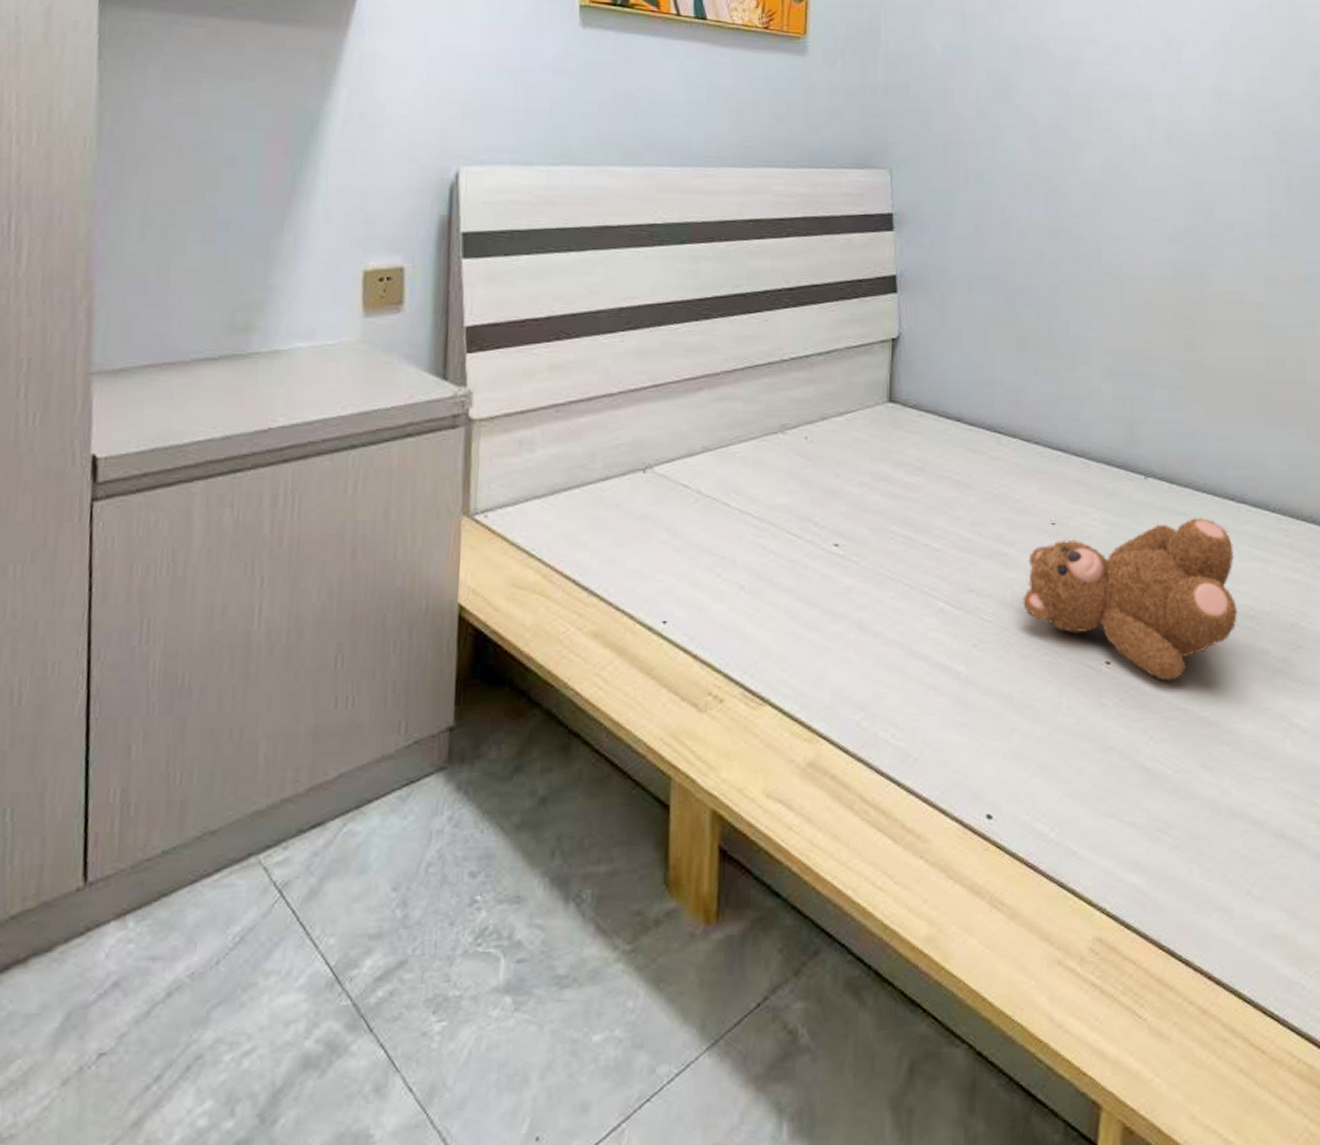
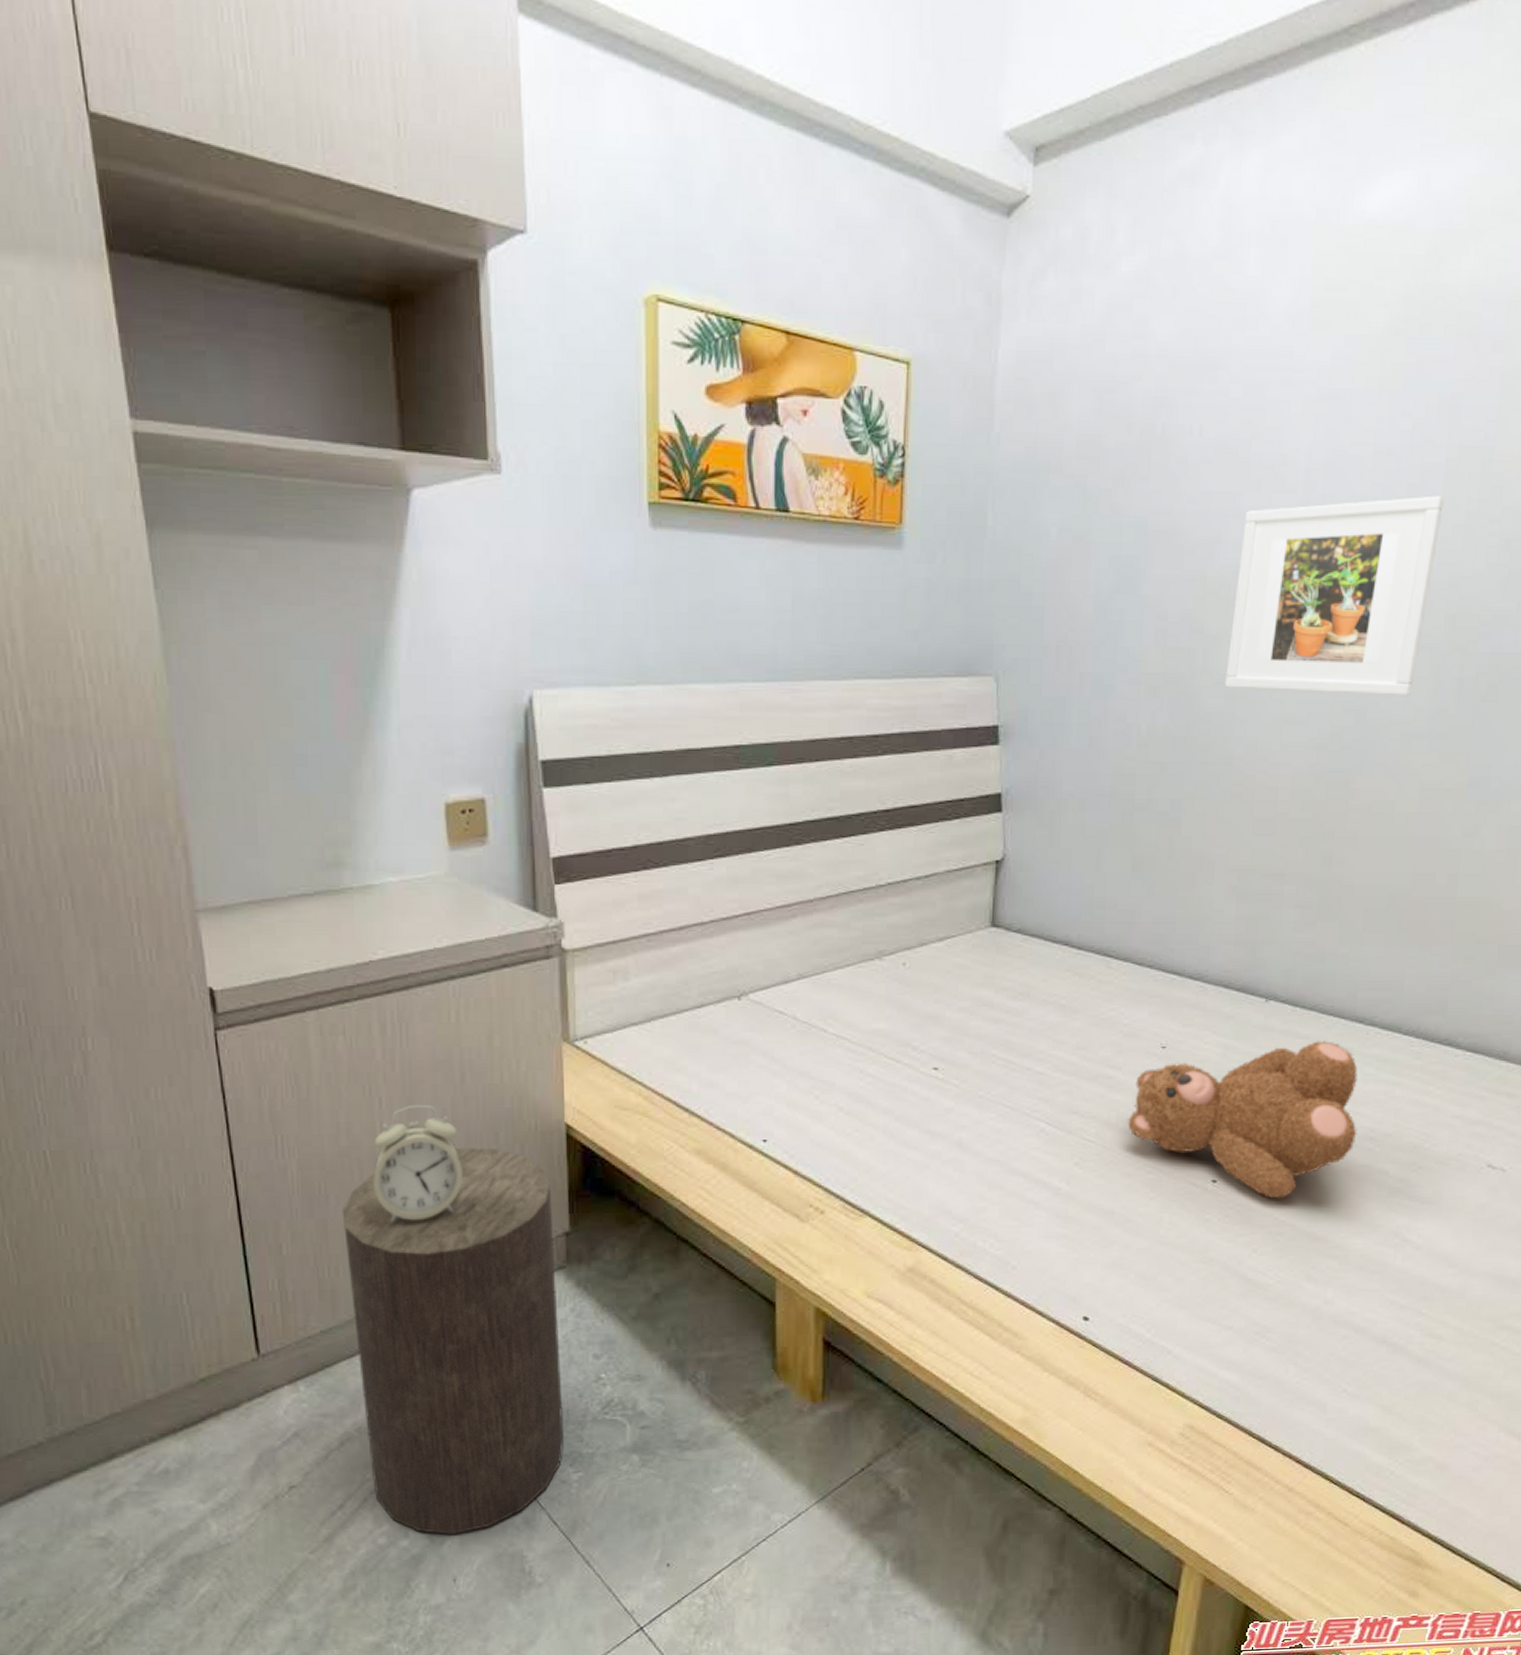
stool: none [200,631,438,1111] -> present [342,1147,565,1534]
alarm clock: none [244,583,344,719] -> present [373,1104,462,1223]
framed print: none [1091,33,1261,200] -> present [1225,495,1444,697]

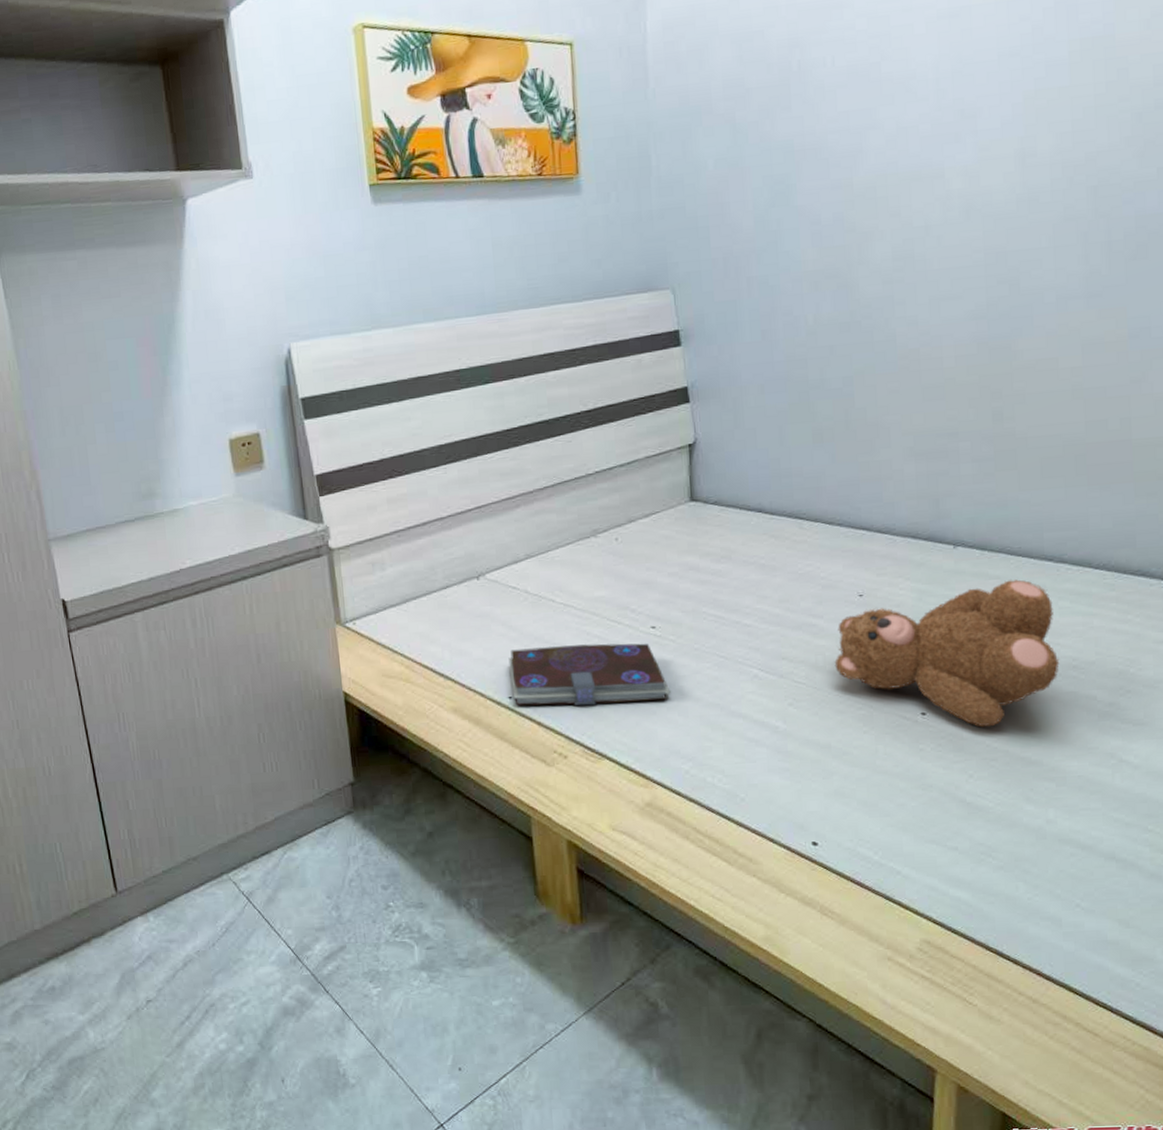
stool: present [342,1147,565,1534] -> none [172,715,364,1041]
alarm clock: present [373,1104,462,1223] -> none [193,682,265,781]
book: none [767,1084,948,1155] -> present [508,643,671,706]
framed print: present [1225,495,1444,697] -> none [880,84,1072,276]

